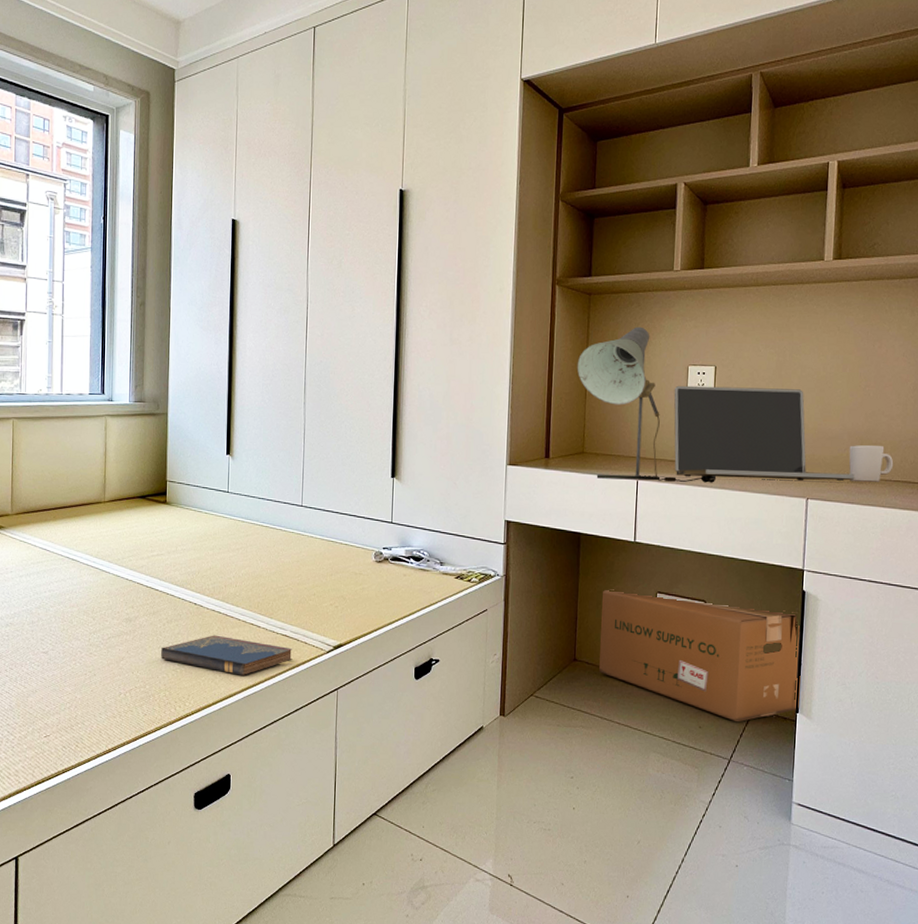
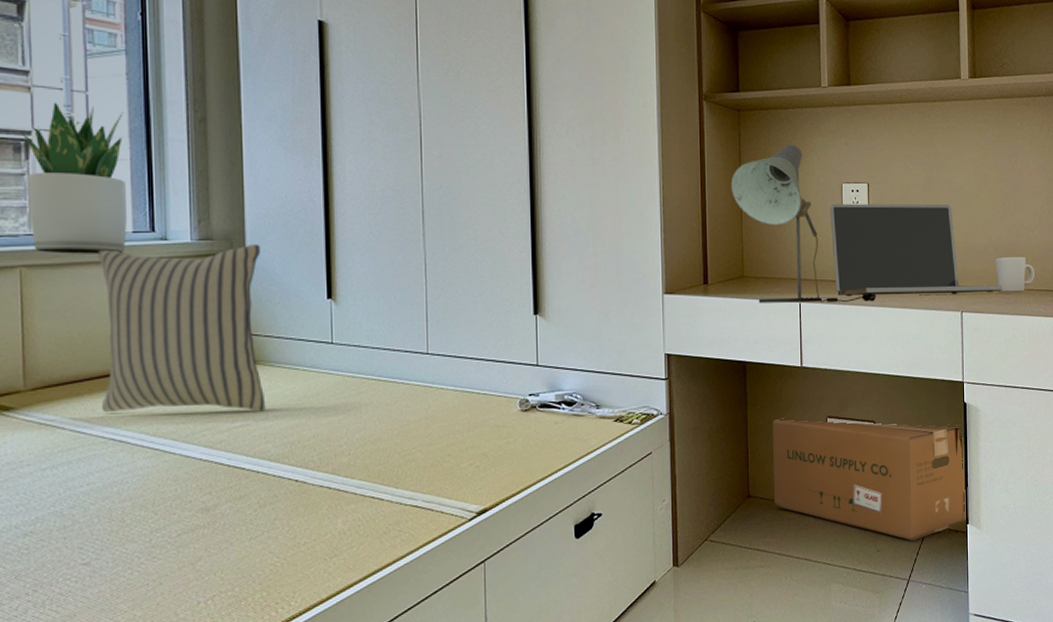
planter: none [18,290,87,411] -> present [21,102,127,254]
pillow: none [62,406,179,545] -> present [98,243,266,413]
hardcover book: present [161,635,293,676] -> none [253,515,427,560]

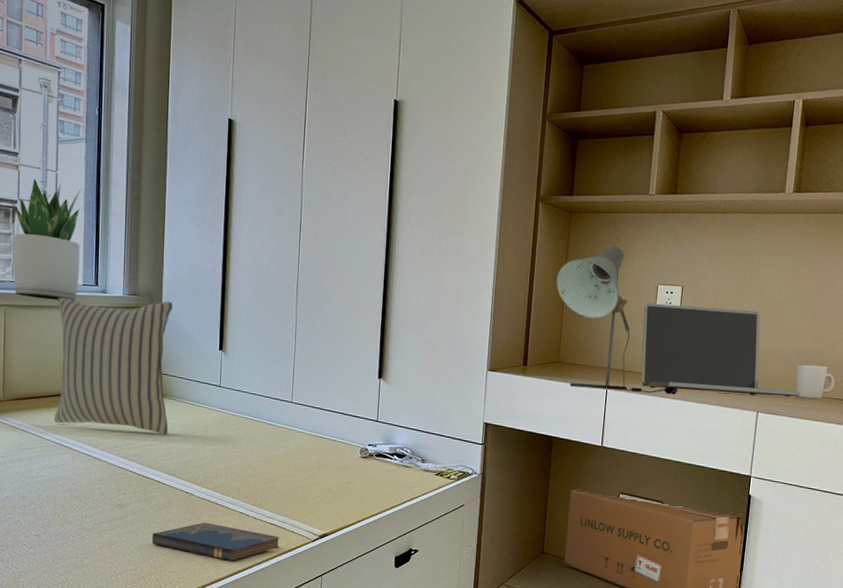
hardcover book: none [253,515,427,560] -> present [152,522,280,561]

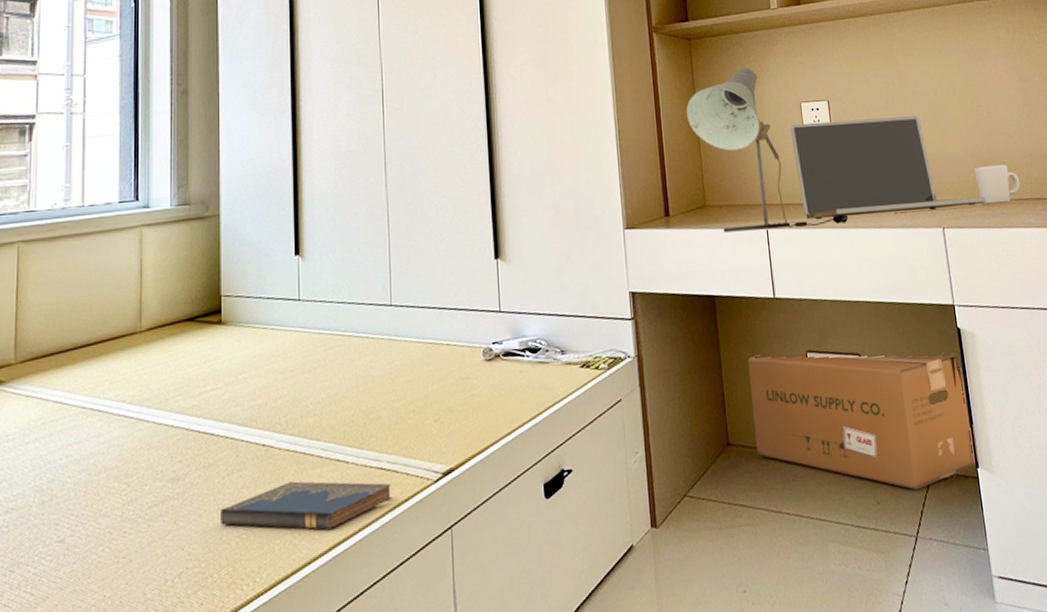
planter: present [10,178,81,300] -> none [26,87,115,228]
pillow: present [54,297,173,435] -> none [84,205,236,382]

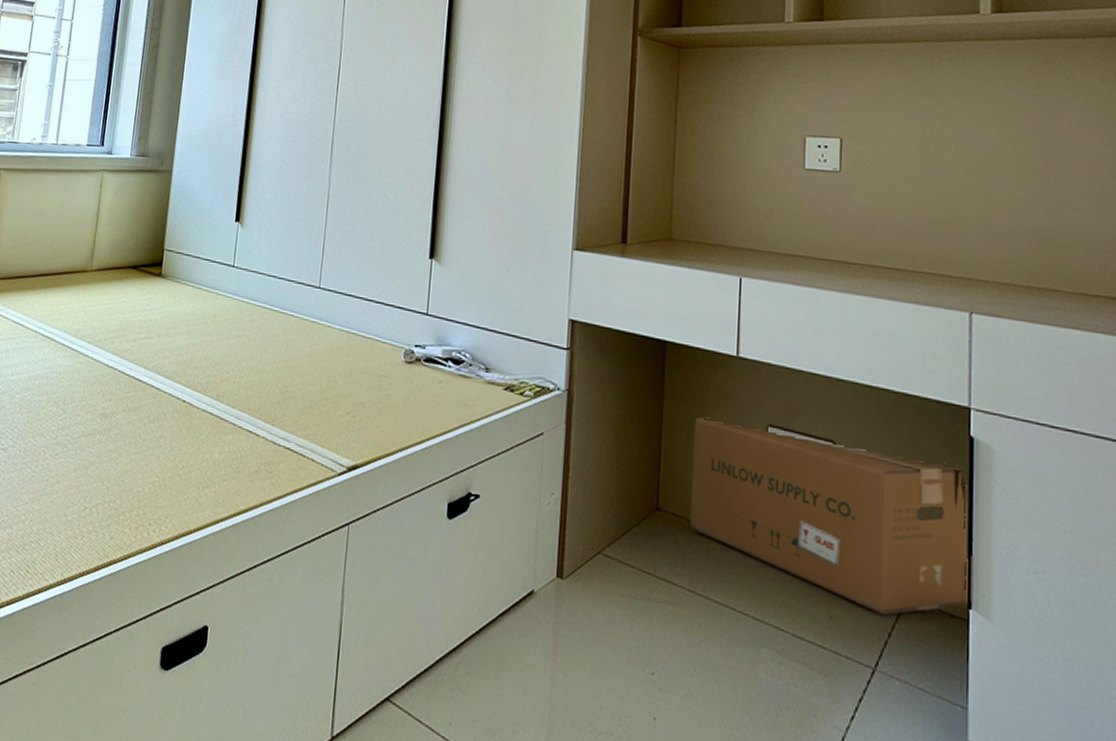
hardcover book: present [221,481,392,530] -> none [137,441,297,497]
desk lamp: present [685,67,849,233] -> none [662,87,846,286]
laptop: present [790,116,986,220] -> none [787,160,1036,292]
mug: present [974,165,1021,206] -> none [1026,245,1090,297]

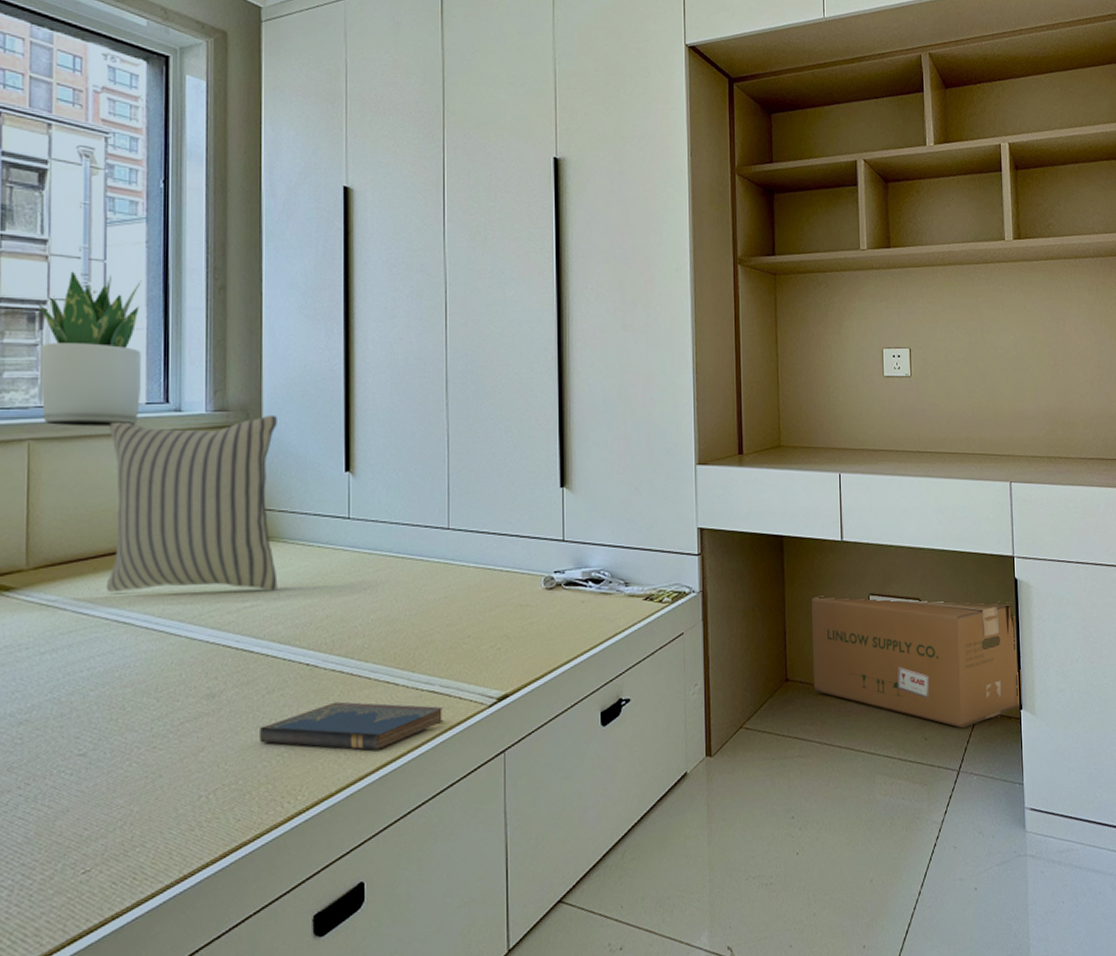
planter: none [13,29,96,163] -> present [36,271,142,427]
pillow: none [39,159,185,327] -> present [107,414,278,593]
hardcover book: none [137,441,297,497] -> present [260,701,444,750]

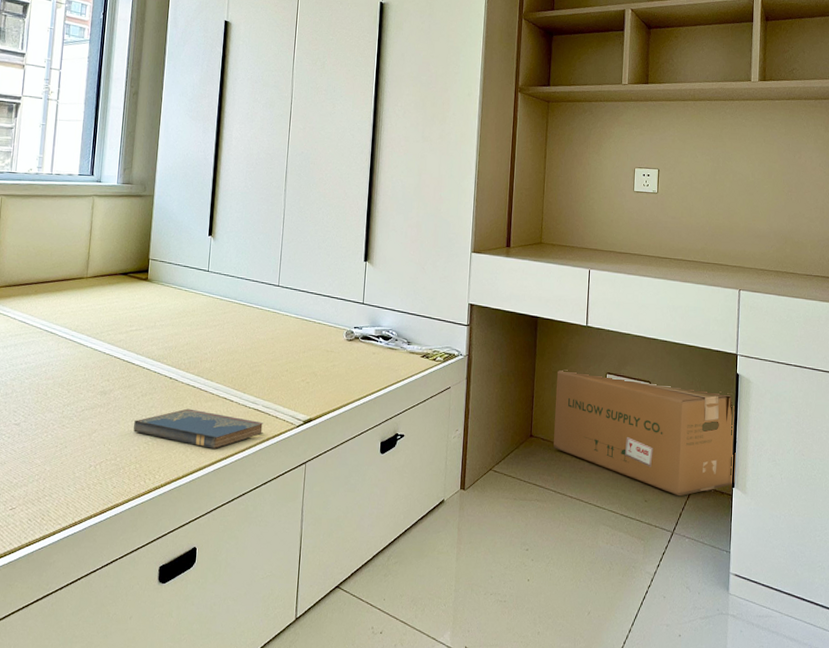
planter: present [36,271,142,427] -> none [12,76,83,190]
pillow: present [107,414,278,593] -> none [42,186,165,320]

